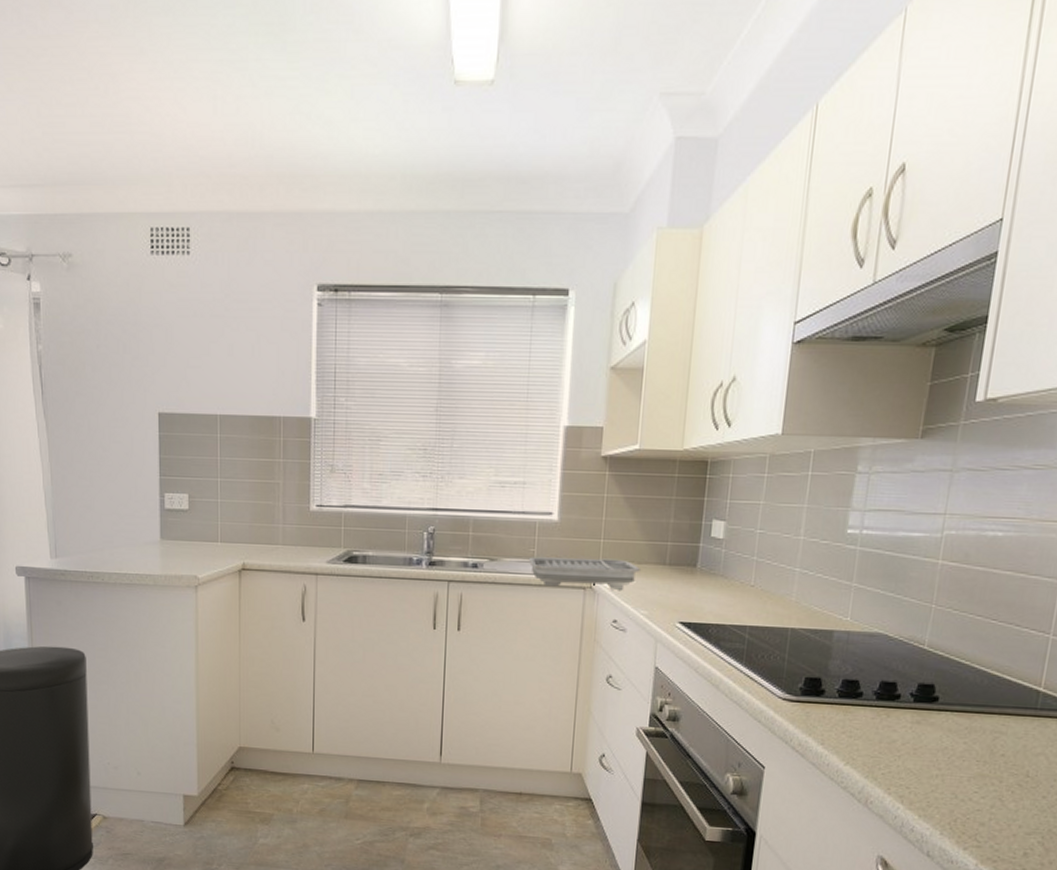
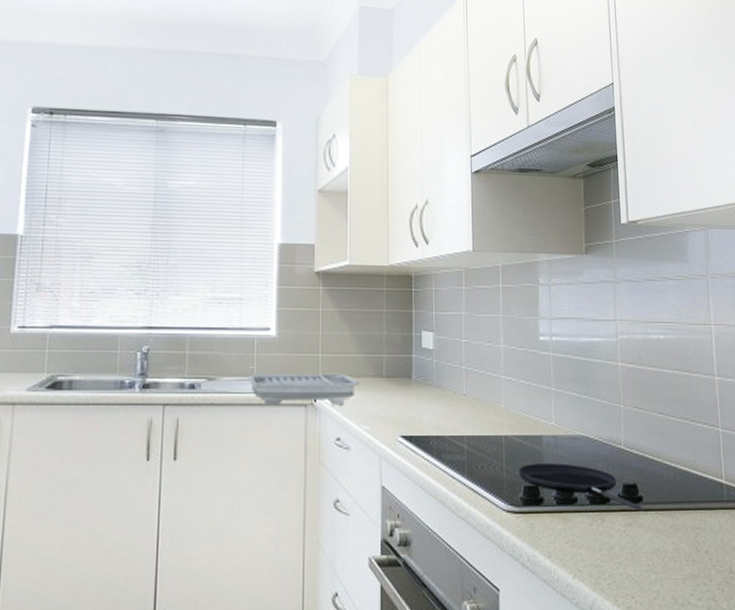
frying pan: none [801,657,938,711] -> present [518,463,644,511]

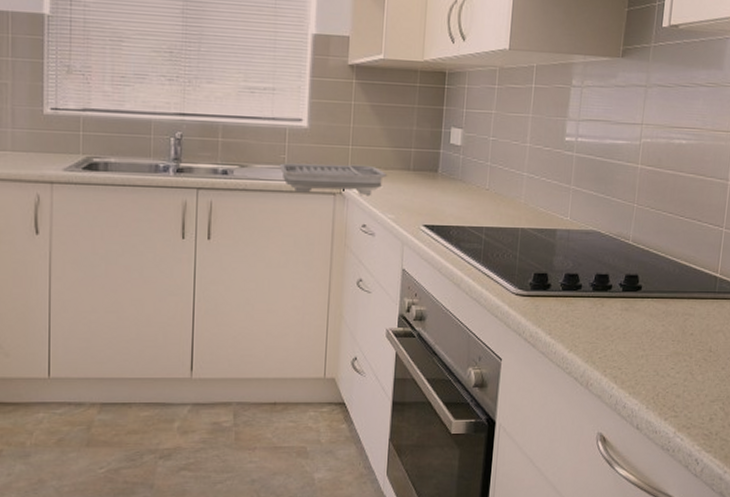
frying pan: present [518,463,644,511] -> none [530,254,641,298]

